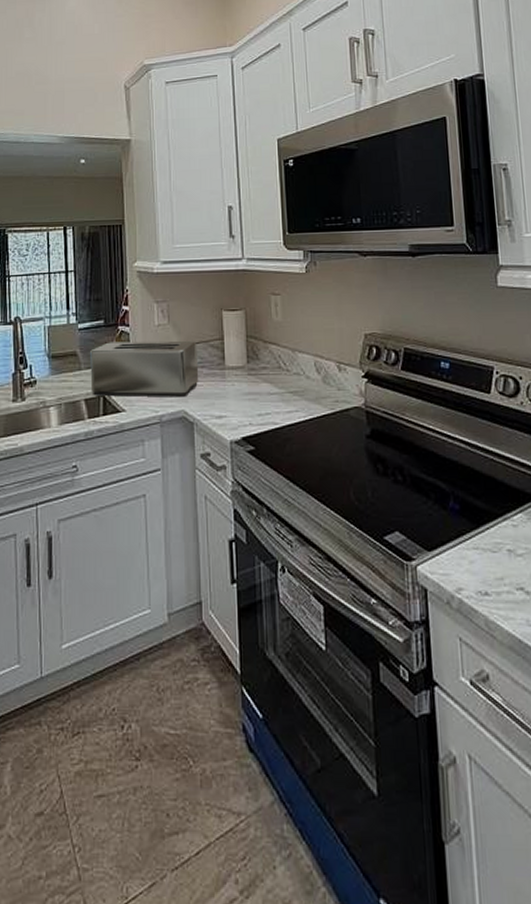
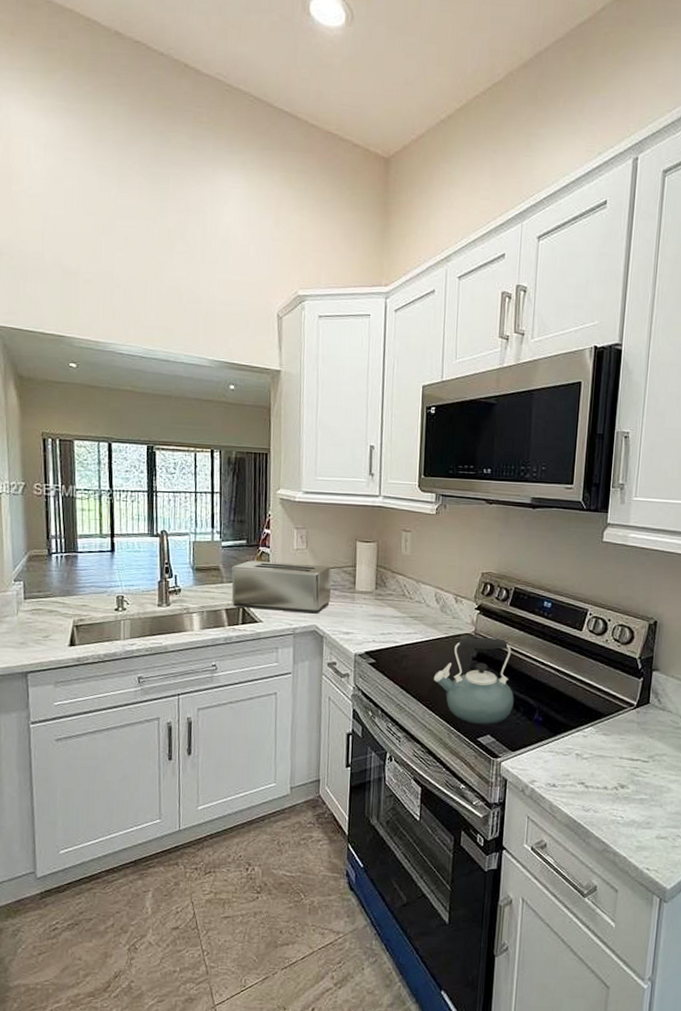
kettle: none [323,410,422,519] -> present [433,637,514,725]

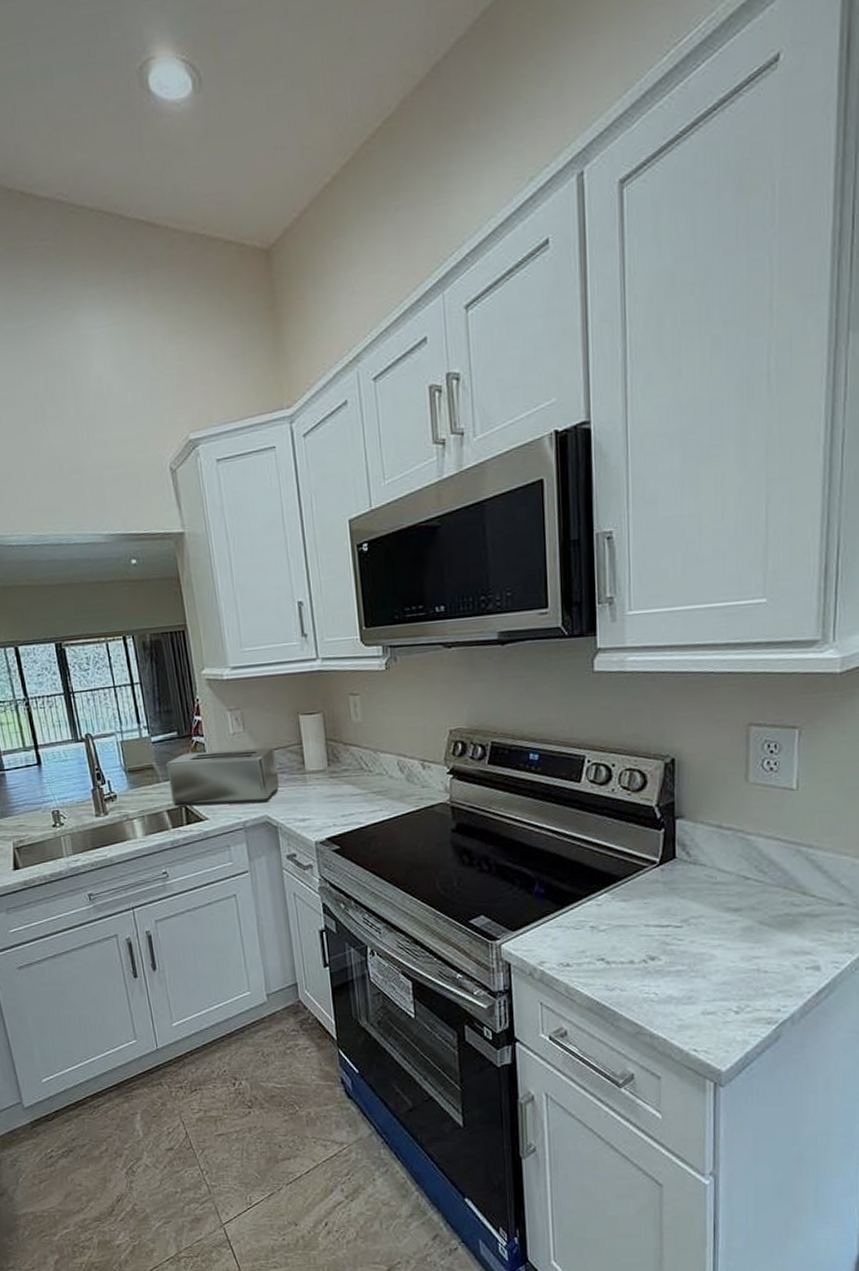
kettle: present [433,637,514,725] -> none [408,804,508,906]

